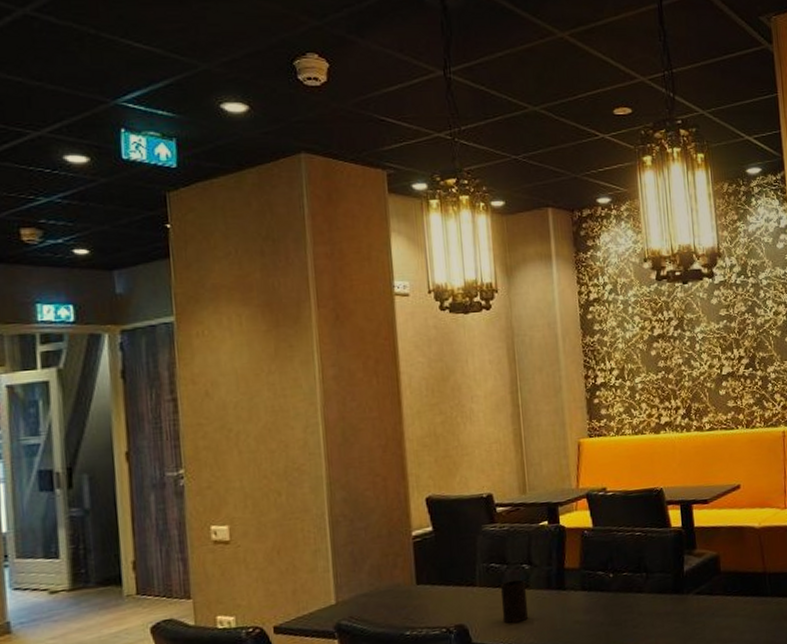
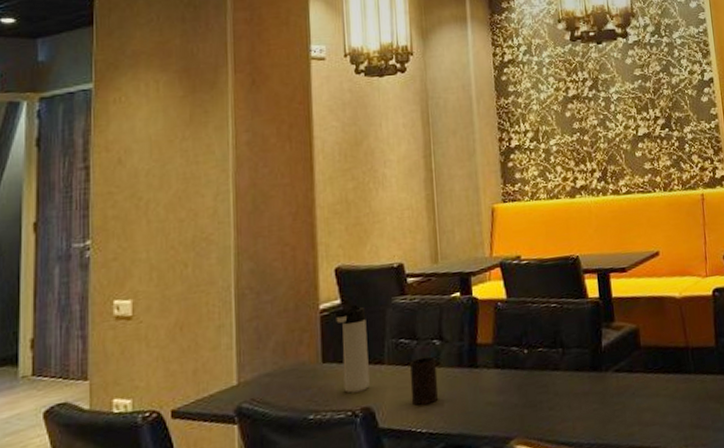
thermos bottle: none [425,531,463,612] -> present [333,304,370,394]

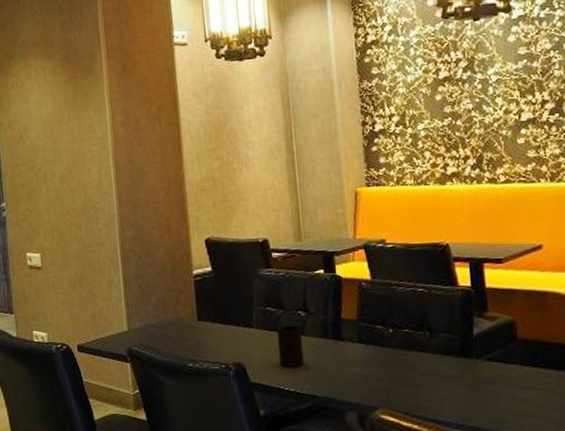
thermos bottle: present [333,304,370,394] -> none [205,272,241,349]

